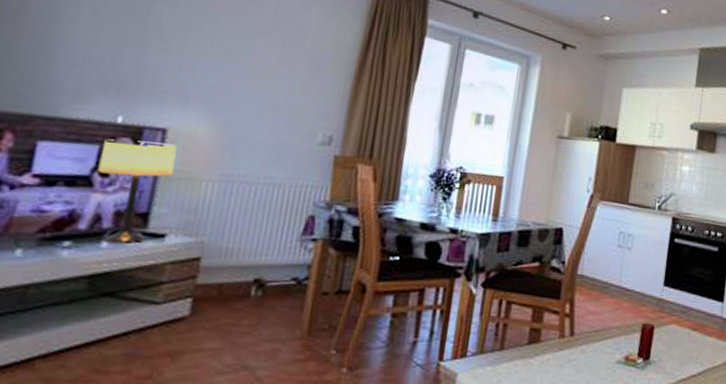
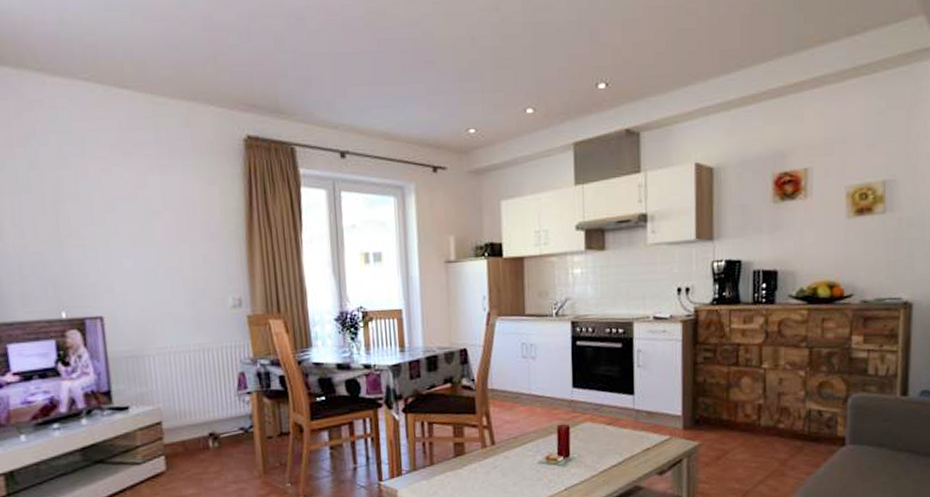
table lamp: present [97,139,178,244] -> none [58,329,120,421]

